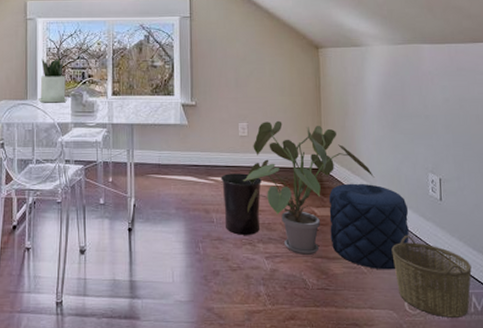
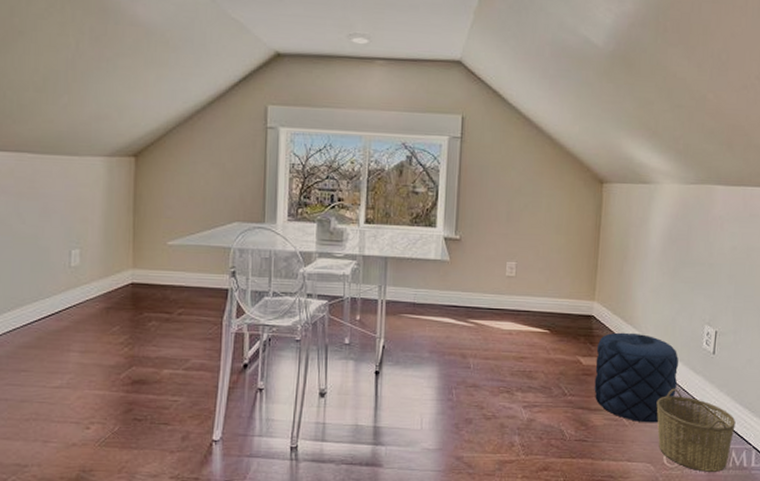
planter: present [37,57,68,103] -> none [277,176,313,229]
waste bin: present [221,173,263,235] -> none [482,316,527,383]
house plant: present [243,120,375,256] -> none [506,261,648,406]

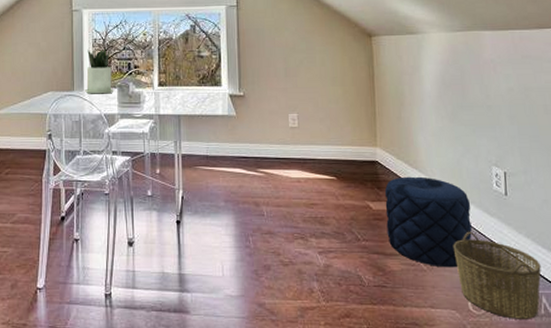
planter: none [277,176,313,229] -> present [84,48,115,94]

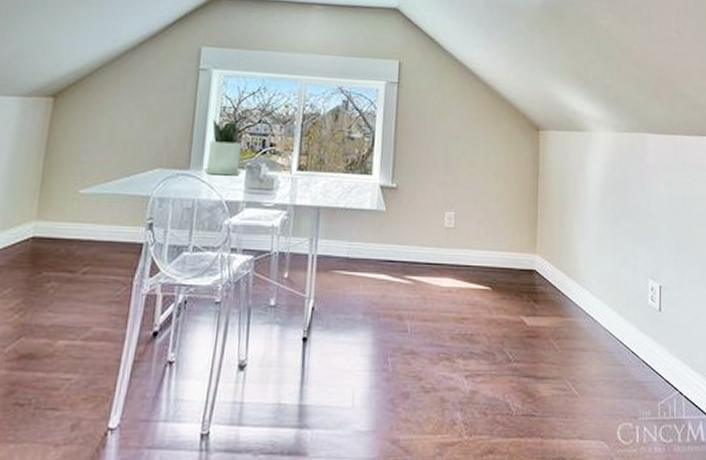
pouf: present [384,176,472,268] -> none [540,288,626,392]
basket: present [453,231,541,319] -> none [606,350,689,449]

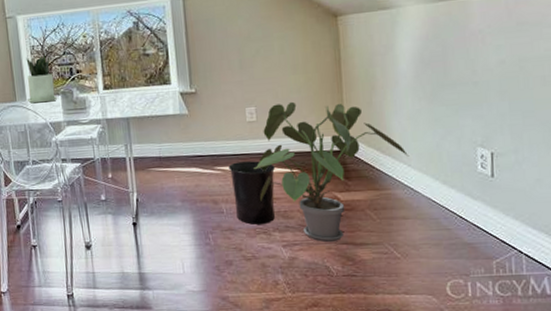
waste bin: none [419,272,468,348] -> present [228,161,276,224]
house plant: none [445,211,592,375] -> present [254,101,410,243]

